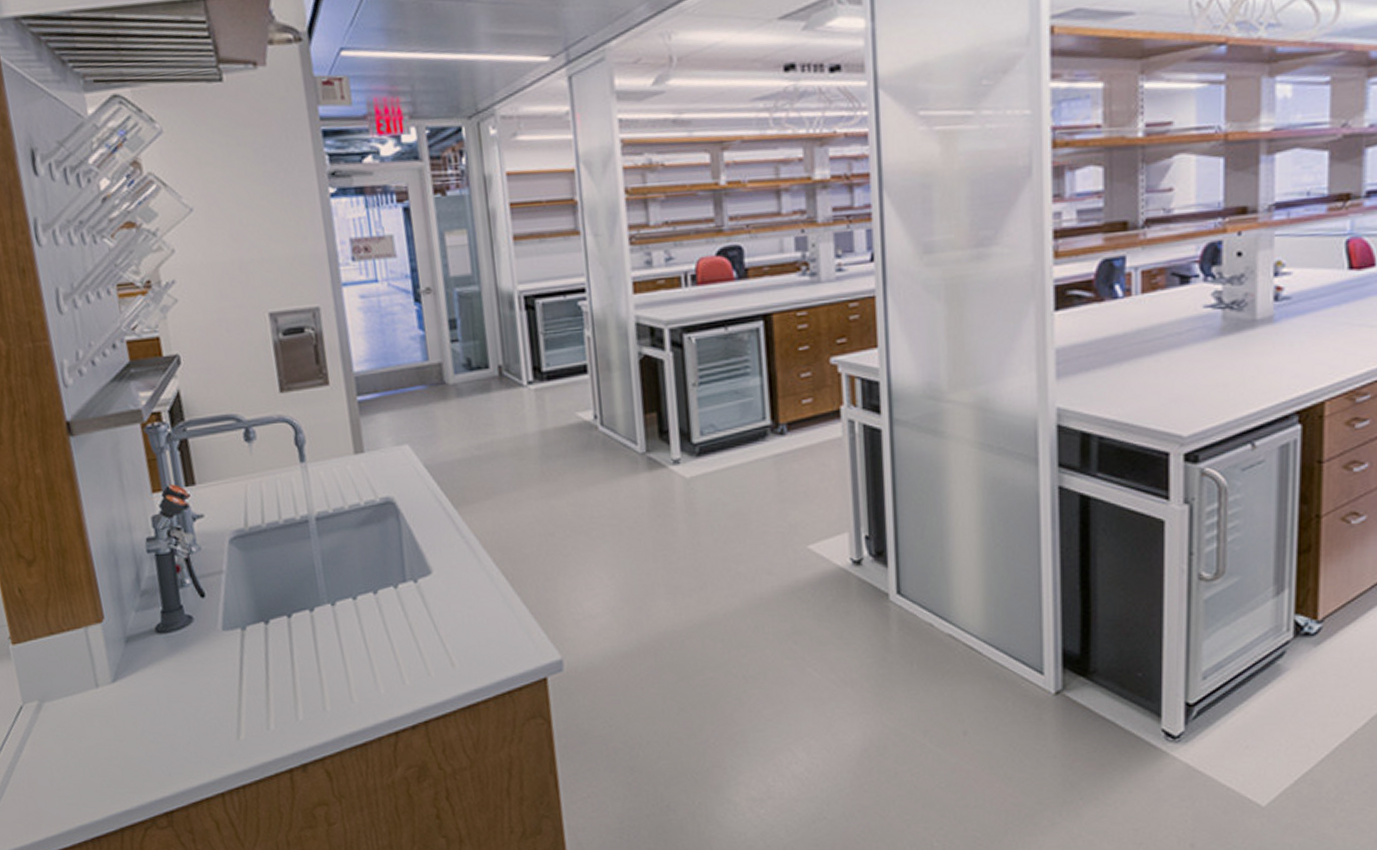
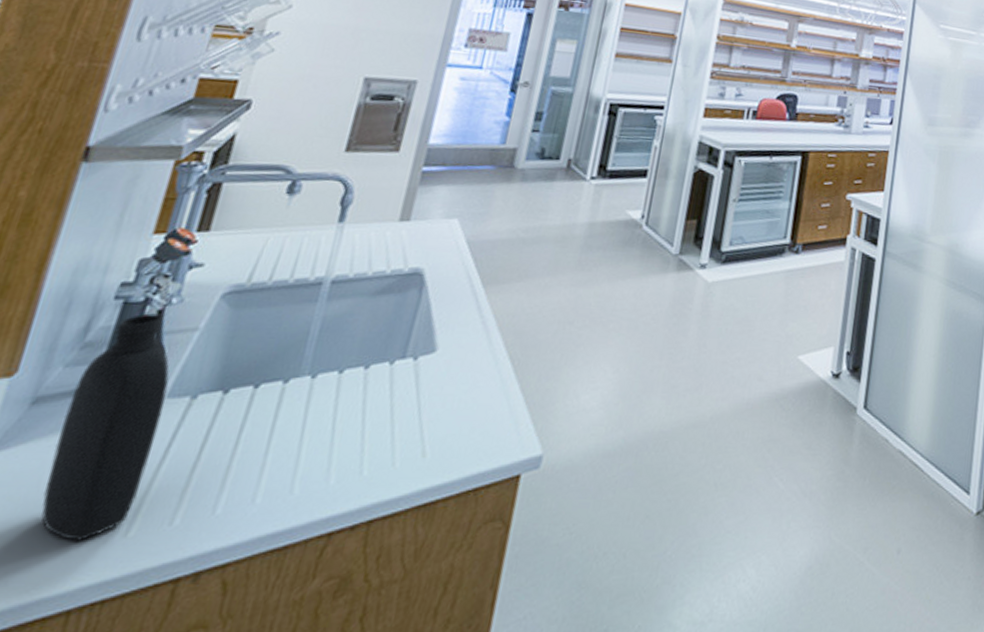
bottle: none [150,562,234,743] -> present [41,313,170,541]

